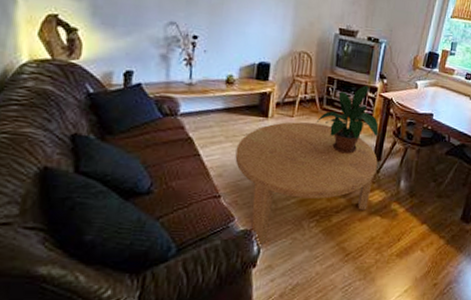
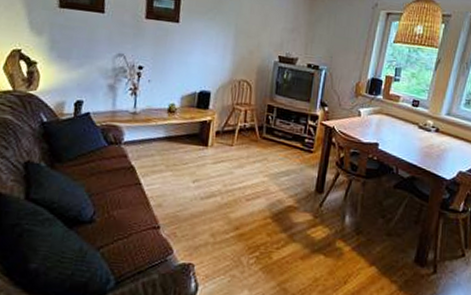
coffee table: present [235,121,378,246] -> none [174,151,320,282]
potted plant: present [315,85,379,154] -> none [255,113,321,186]

